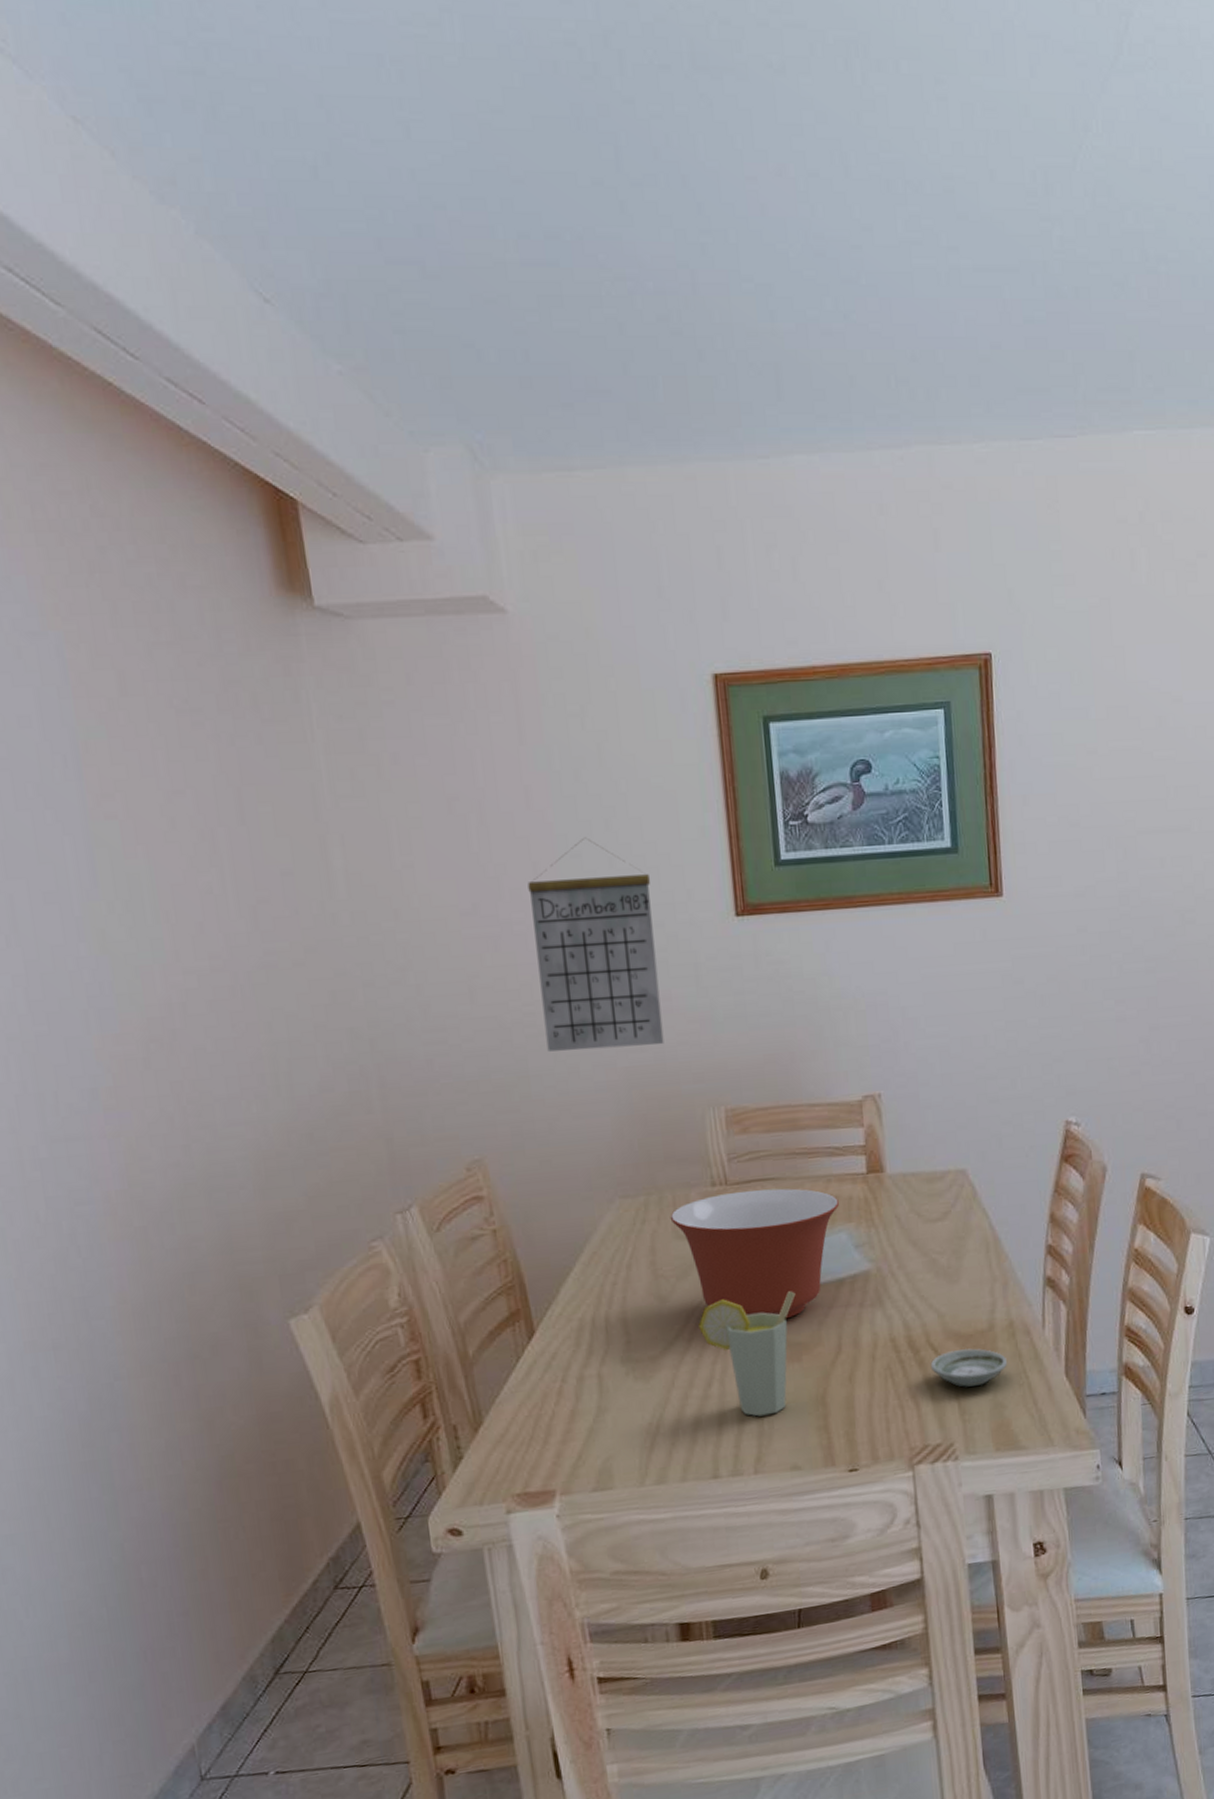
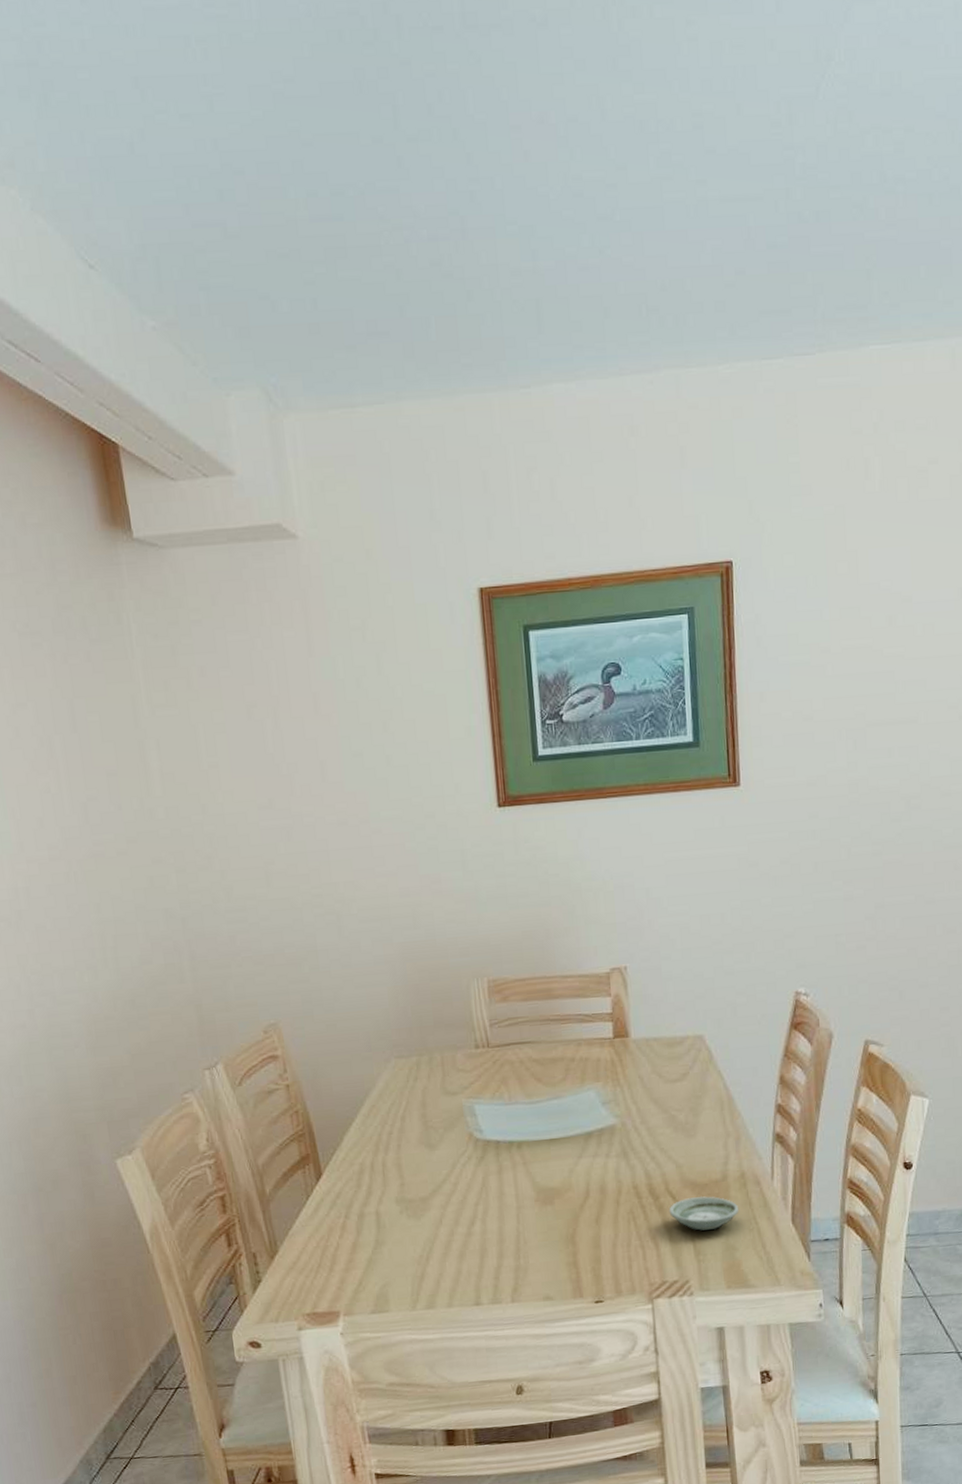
calendar: present [527,837,664,1052] -> none [316,738,434,929]
mixing bowl: present [670,1188,839,1319] -> none [438,1051,588,1167]
cup: present [699,1291,796,1417] -> none [463,1142,549,1252]

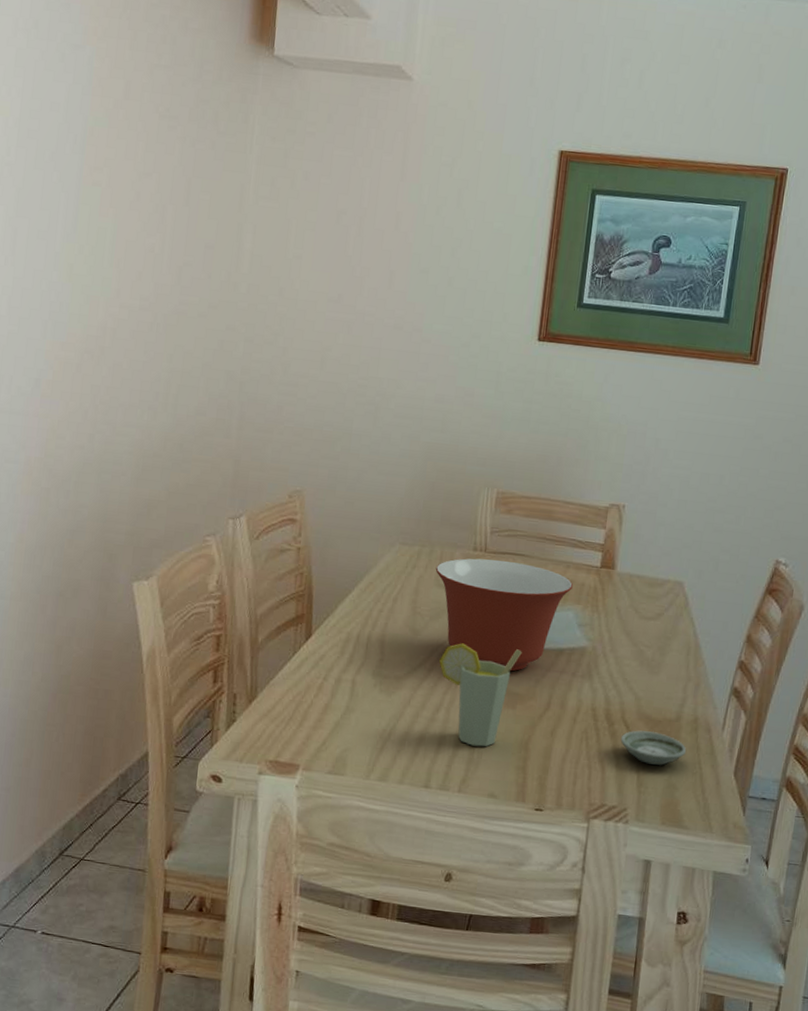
mixing bowl: none [438,1051,588,1167] -> present [435,558,573,672]
cup: none [463,1142,549,1252] -> present [439,643,522,747]

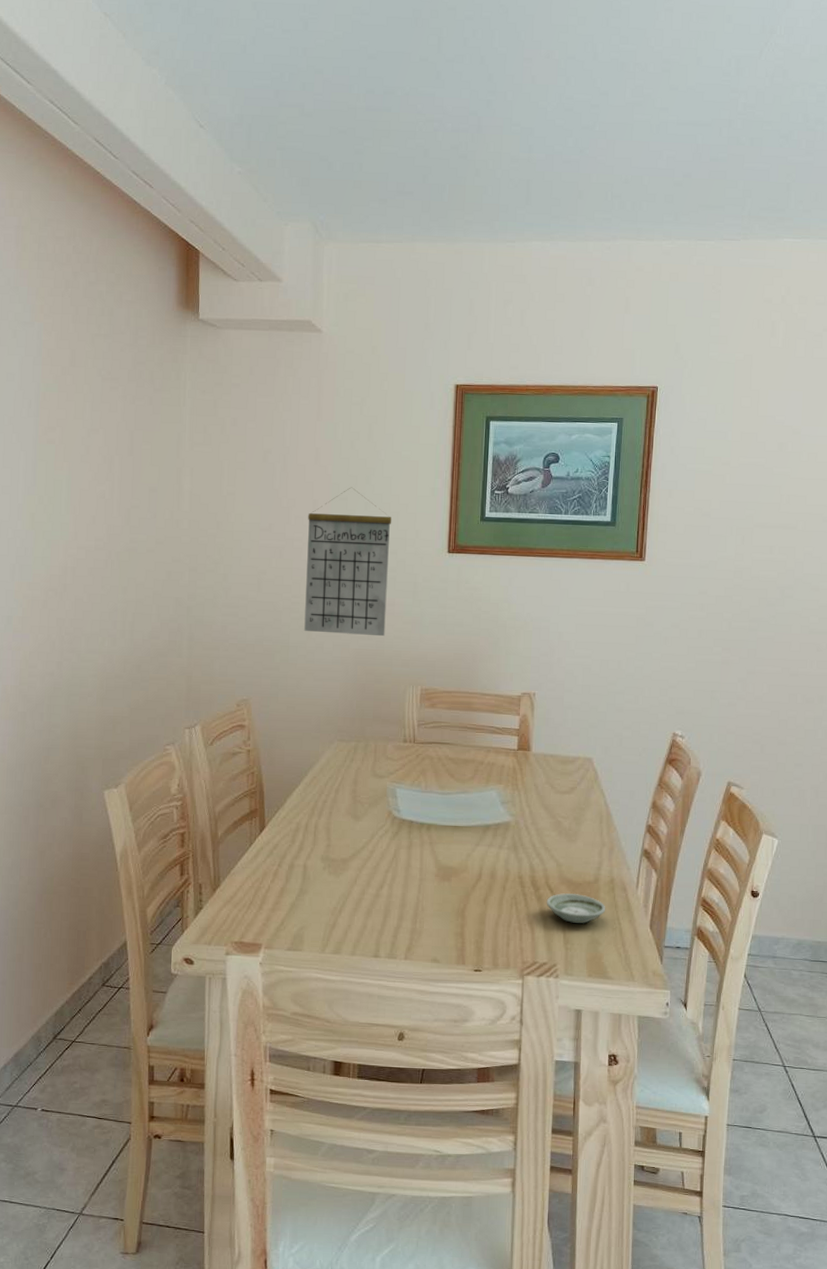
calendar: none [370,259,478,430] -> present [304,487,392,637]
mixing bowl: present [435,558,573,672] -> none [371,749,494,848]
cup: present [439,643,522,747] -> none [380,826,453,917]

